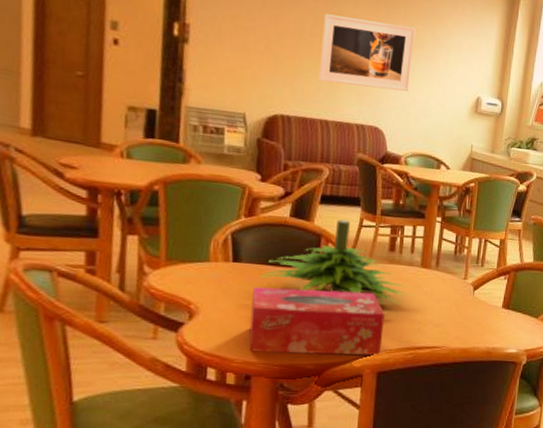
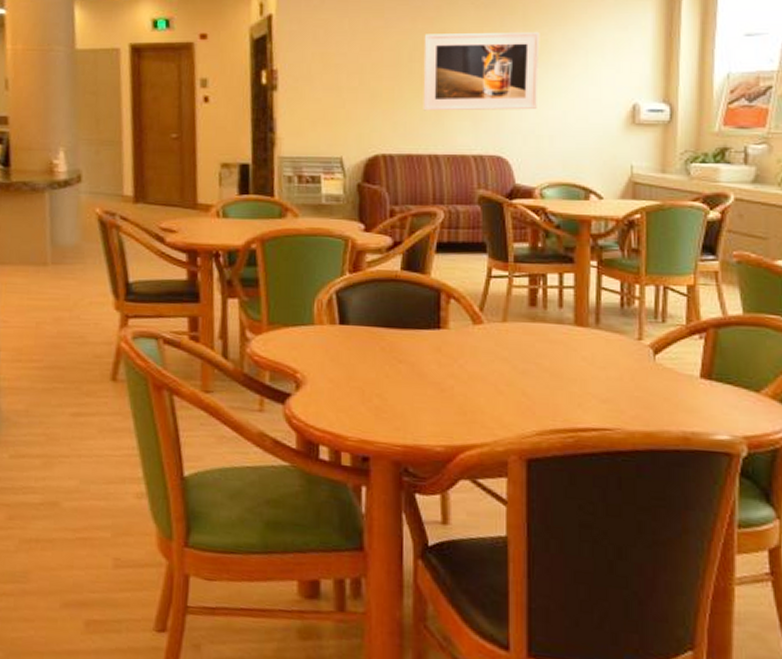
tissue box: present [249,287,385,356] -> none [364,352,530,438]
plant: present [259,219,413,304] -> none [370,270,567,373]

